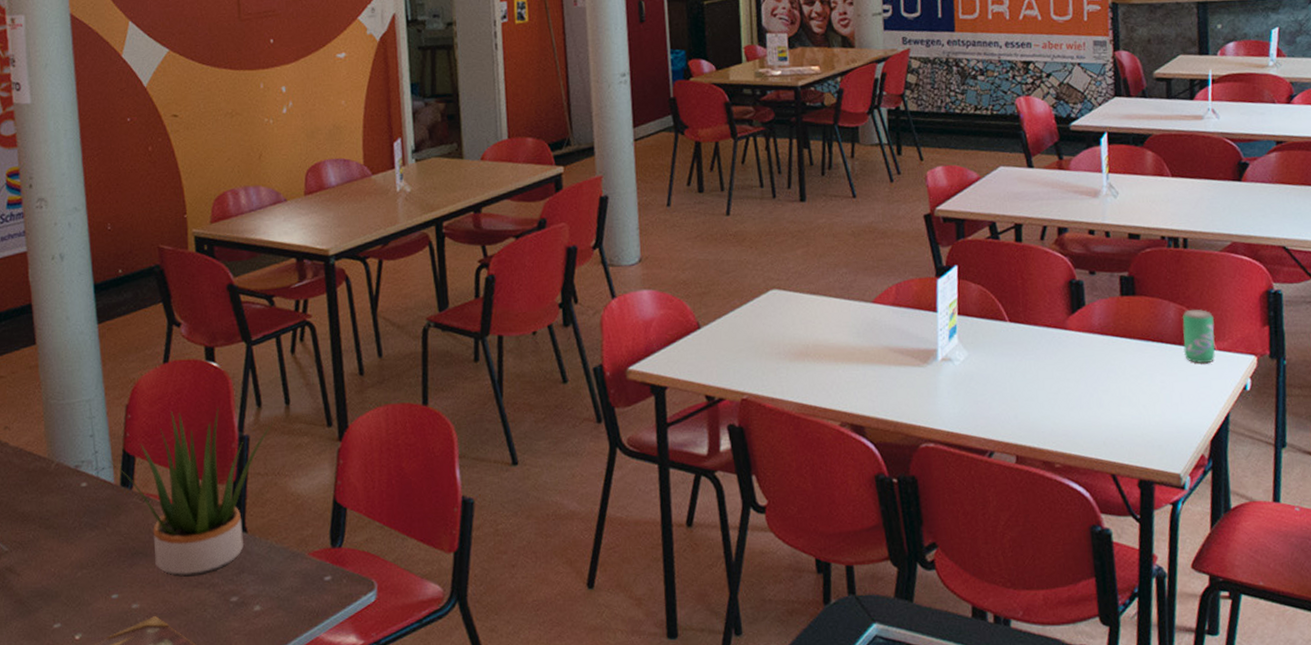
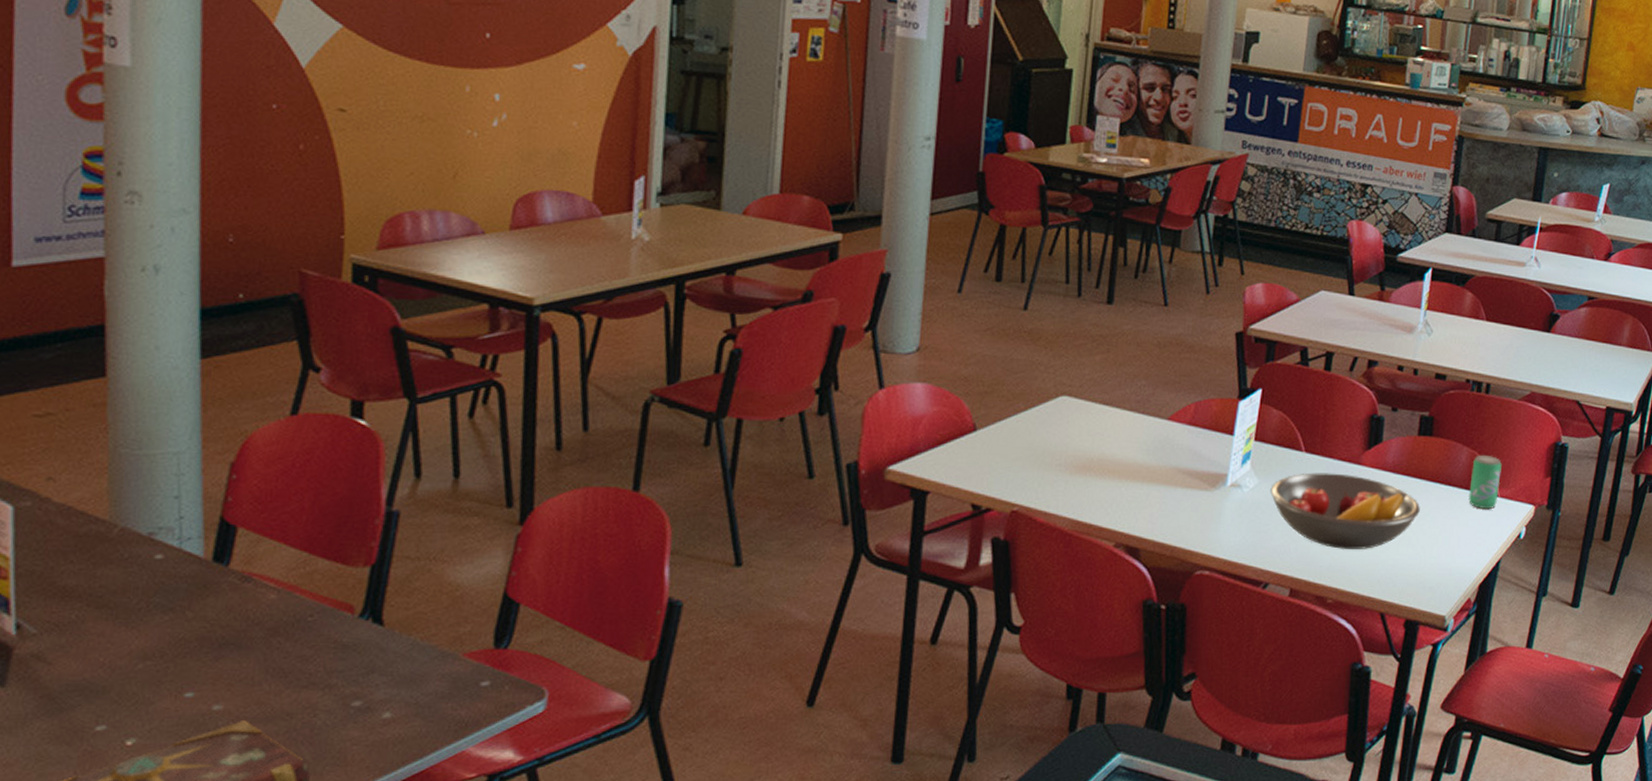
potted plant: present [108,408,274,577] -> none [198,474,435,675]
fruit bowl: none [981,340,1136,414] -> present [1270,473,1420,549]

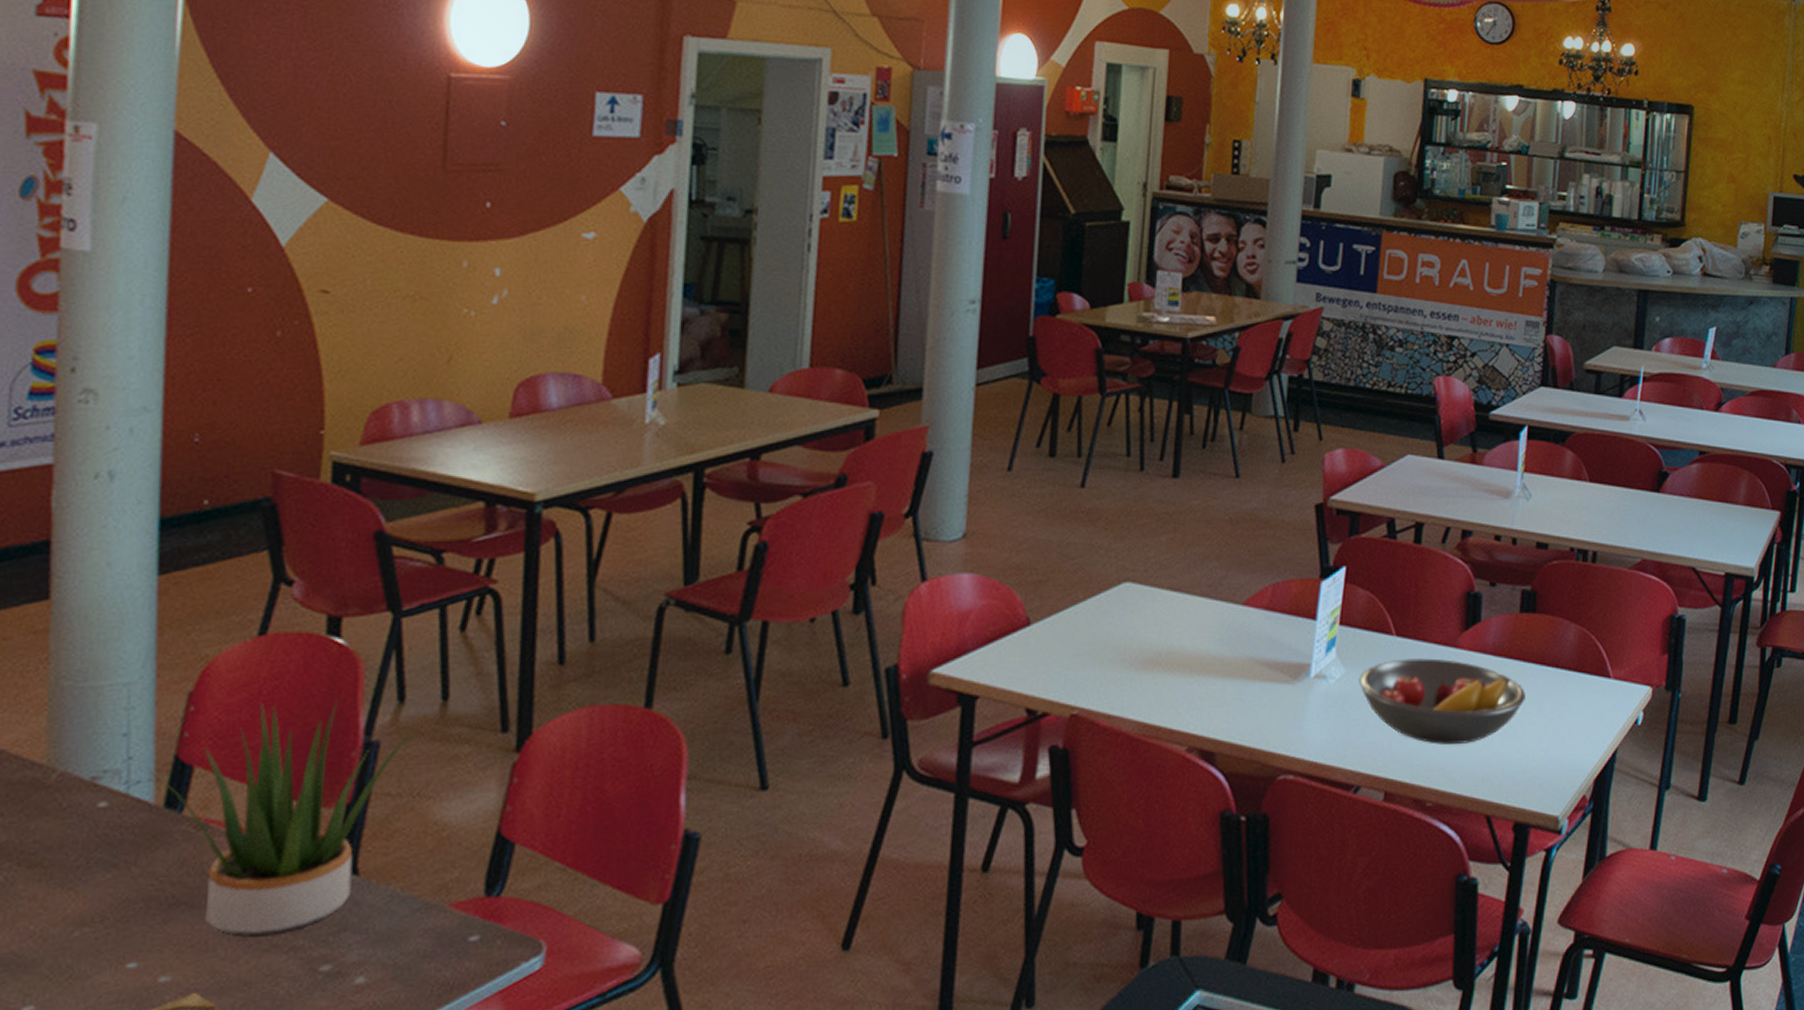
potted plant: none [198,474,435,675] -> present [148,701,420,938]
beverage can: present [1468,454,1502,509] -> none [1579,631,1614,692]

